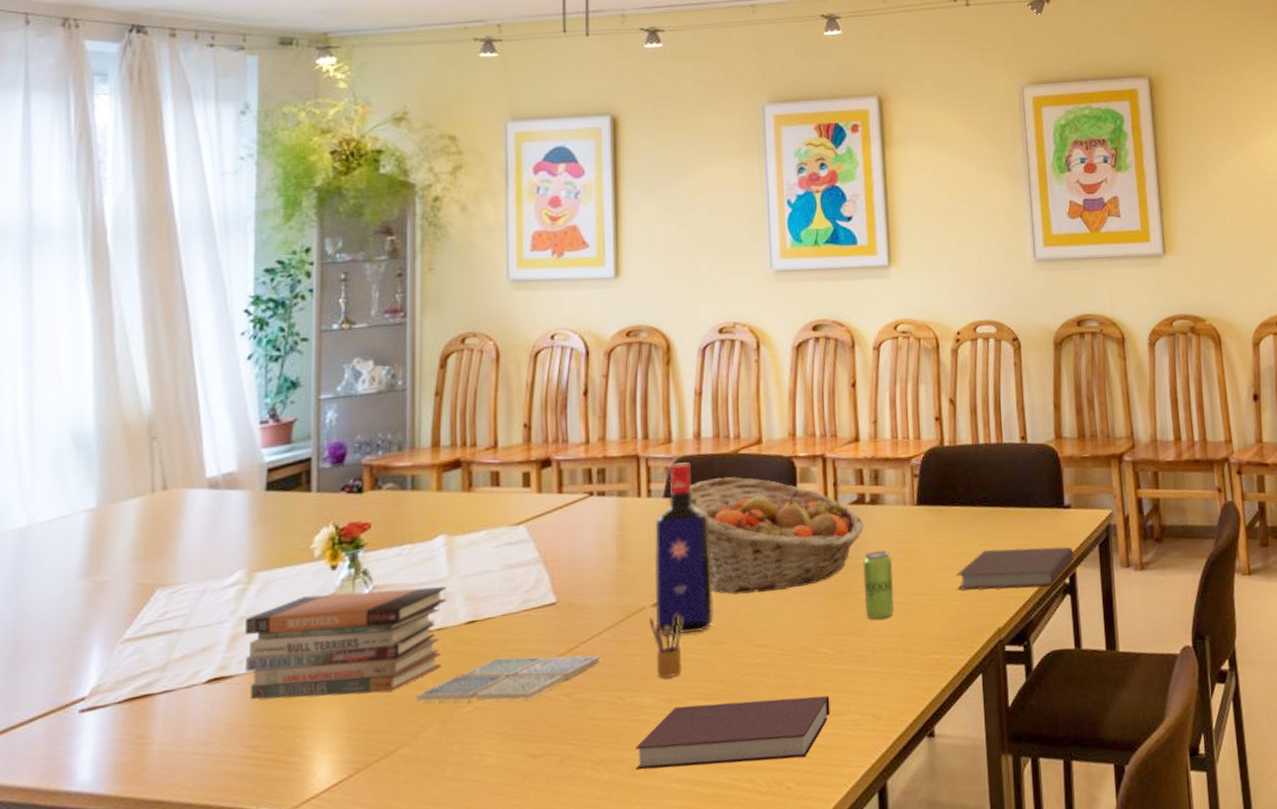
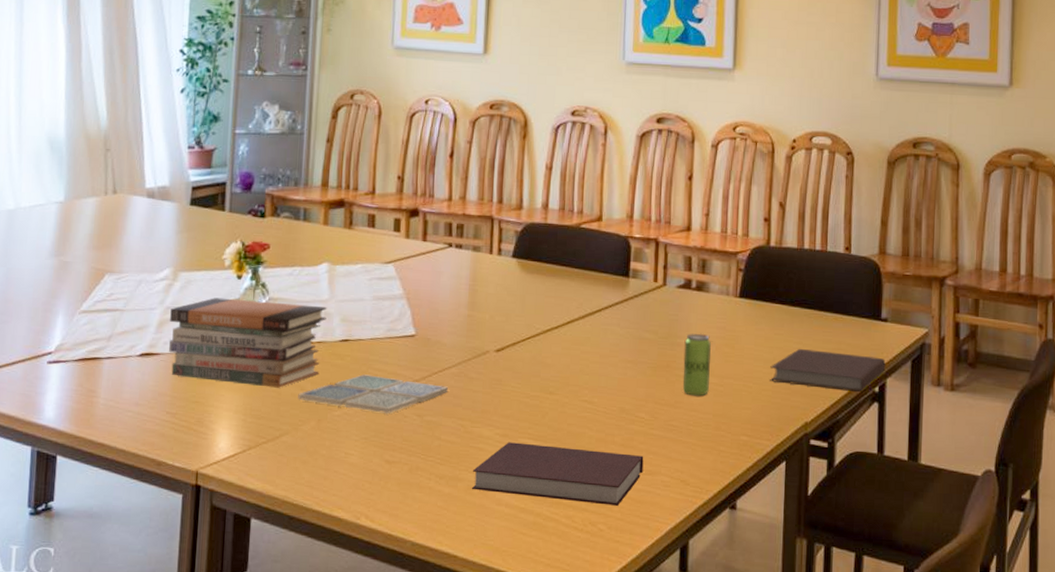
pencil box: present [649,613,682,678] -> none [492,361,520,415]
liquor bottle: present [654,462,714,635] -> none [498,228,550,381]
fruit basket: present [690,477,864,595] -> none [535,247,688,355]

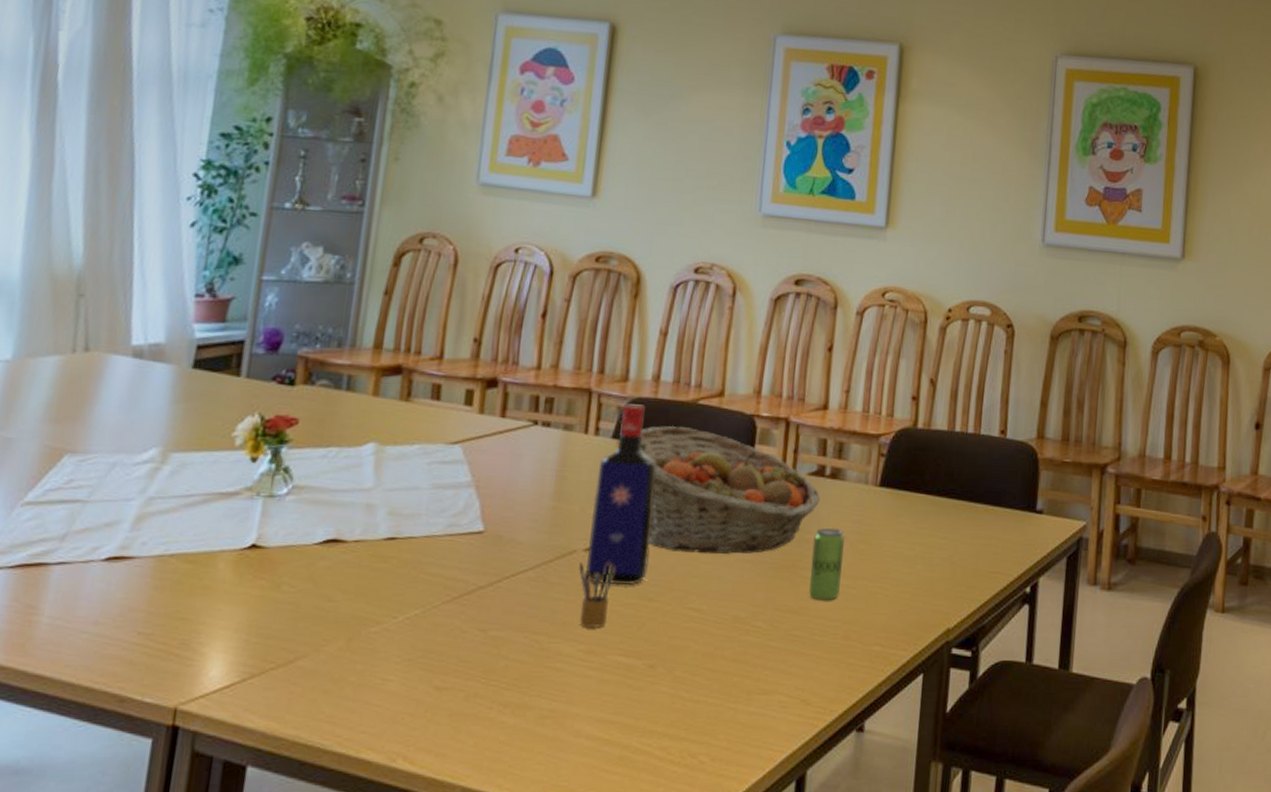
book stack: present [168,297,327,388] -> none [148,485,370,599]
drink coaster: present [298,374,449,414] -> none [323,580,523,628]
notebook: present [472,442,644,506] -> none [545,660,759,733]
pencil box: none [492,361,520,415] -> present [579,562,614,628]
liquor bottle: none [498,228,550,381] -> present [586,404,656,586]
fruit basket: none [535,247,688,355] -> present [640,426,820,554]
notebook: present [770,348,886,393] -> none [909,544,1039,594]

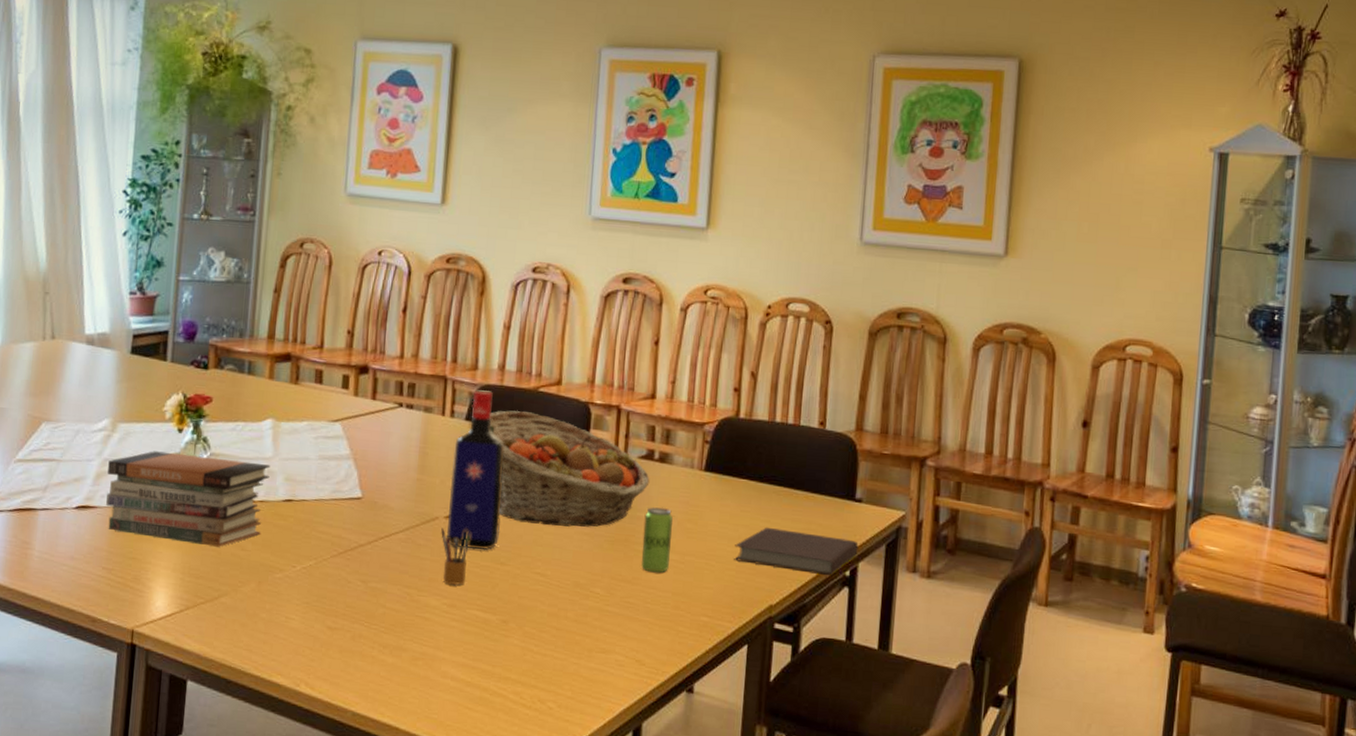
book stack: none [148,485,370,599] -> present [106,451,271,547]
notebook: none [909,544,1039,594] -> present [734,527,859,576]

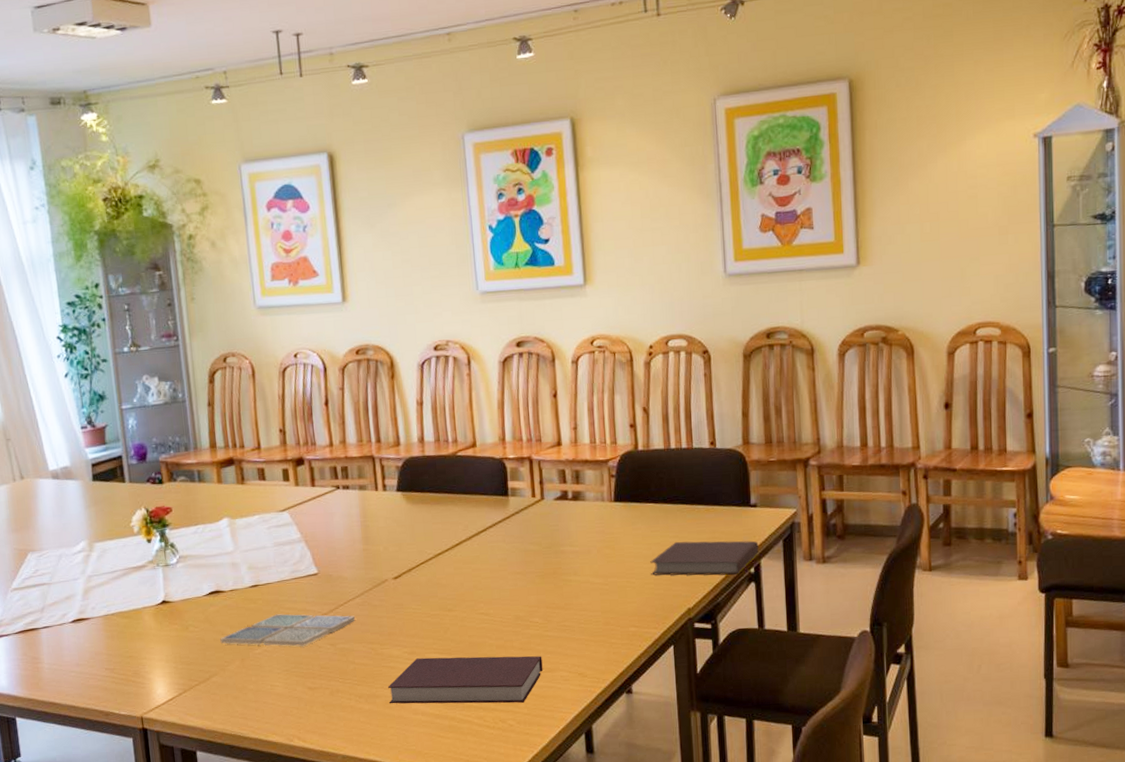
book stack: present [106,451,271,547] -> none [92,558,236,636]
drink coaster: none [238,536,395,578] -> present [220,614,356,647]
notebook: none [417,613,598,684] -> present [387,656,543,704]
pencil box: present [441,527,470,585] -> none [392,585,420,635]
liquor bottle: present [447,390,504,551] -> none [391,462,444,602]
fruit basket: present [489,410,650,527] -> none [417,475,568,572]
beverage can: present [641,507,673,574] -> none [567,539,595,597]

